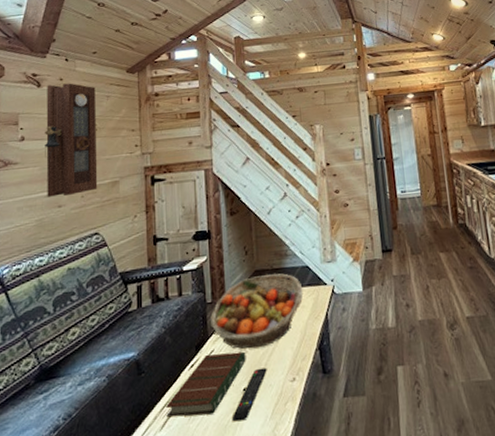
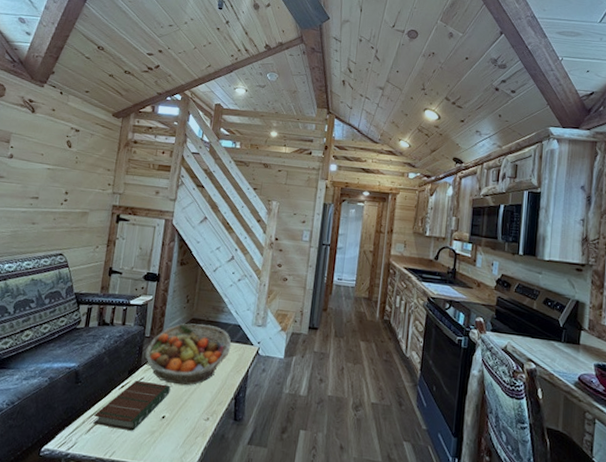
pendulum clock: present [45,83,98,197] -> none [24,112,83,216]
remote control: present [231,367,267,422] -> none [147,402,187,443]

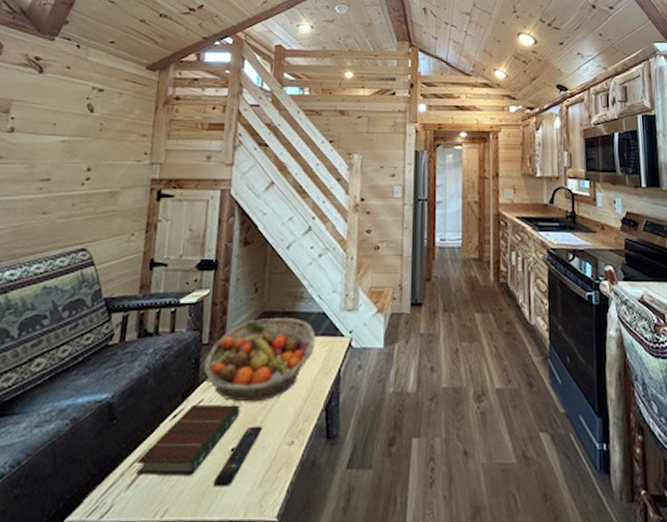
remote control: none [147,402,187,443] -> present [213,426,263,487]

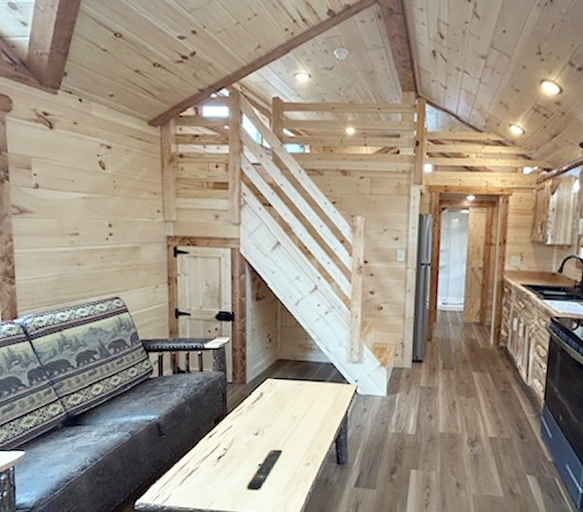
book: present [136,404,240,476] -> none [185,428,263,480]
fruit basket: present [203,317,316,402] -> none [230,364,325,431]

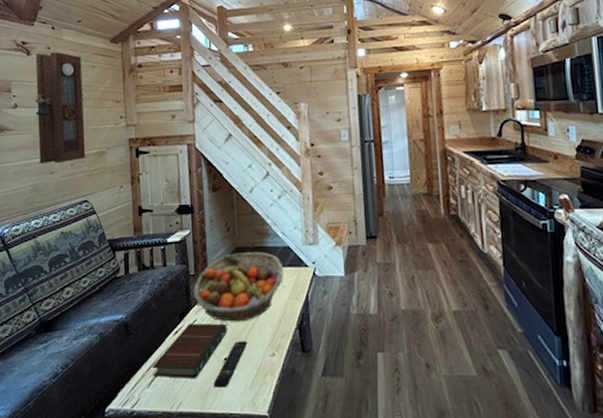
pendulum clock: none [60,128,118,254] -> present [35,52,86,164]
book: none [185,428,263,480] -> present [152,323,227,378]
fruit basket: none [230,364,325,431] -> present [193,251,284,322]

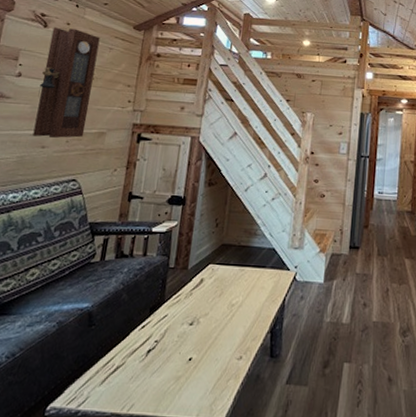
book: present [152,323,227,378] -> none [108,318,198,378]
fruit basket: present [193,251,284,322] -> none [169,249,266,321]
remote control: present [213,341,248,388] -> none [172,341,216,390]

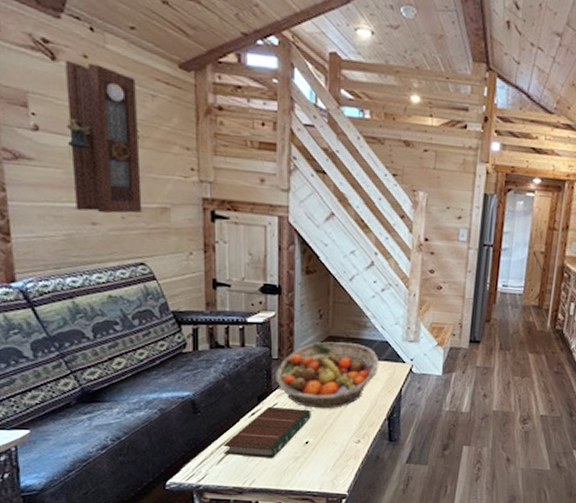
book: none [108,318,198,378] -> present [224,406,311,458]
fruit basket: none [169,249,266,321] -> present [275,341,379,409]

